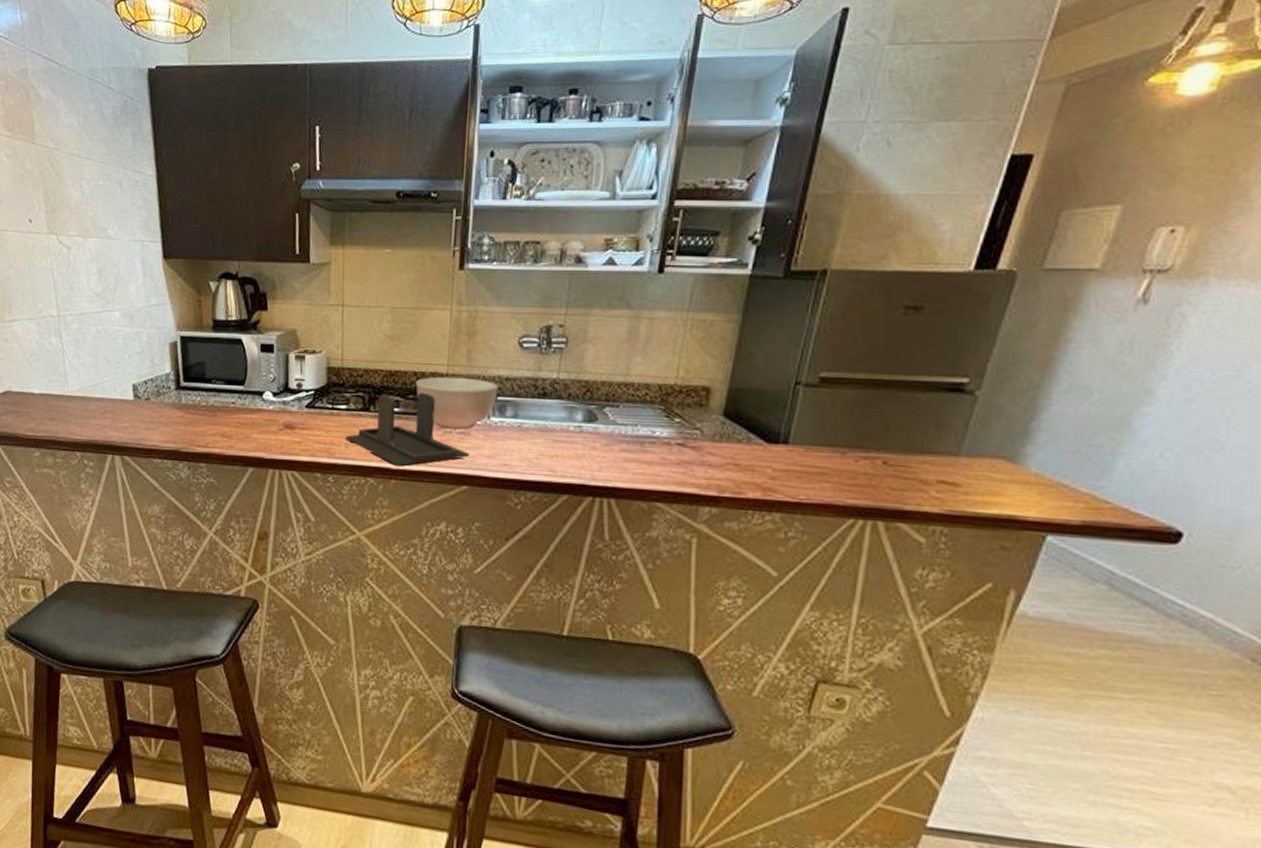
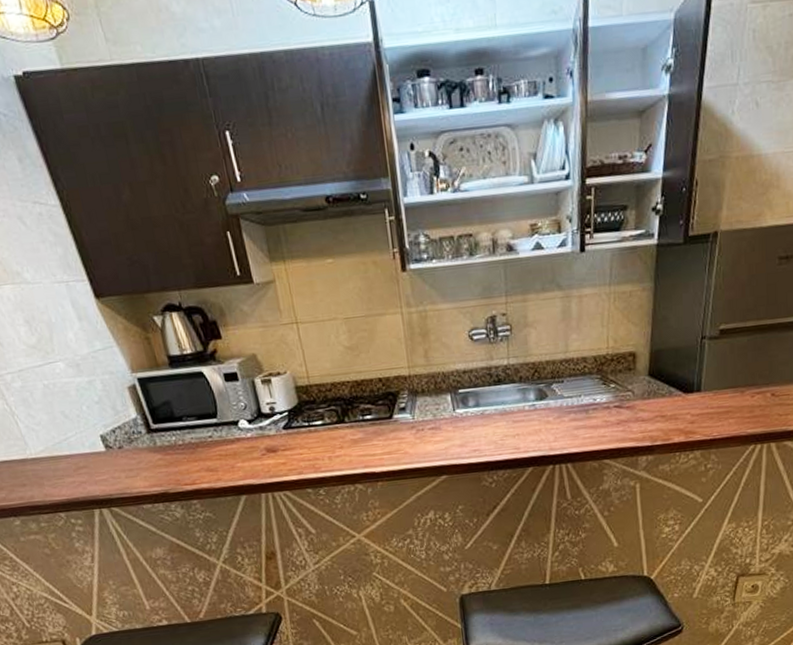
napkin holder: present [345,392,470,467] -> none [327,396,444,469]
bowl: present [416,376,499,430] -> none [382,375,459,427]

